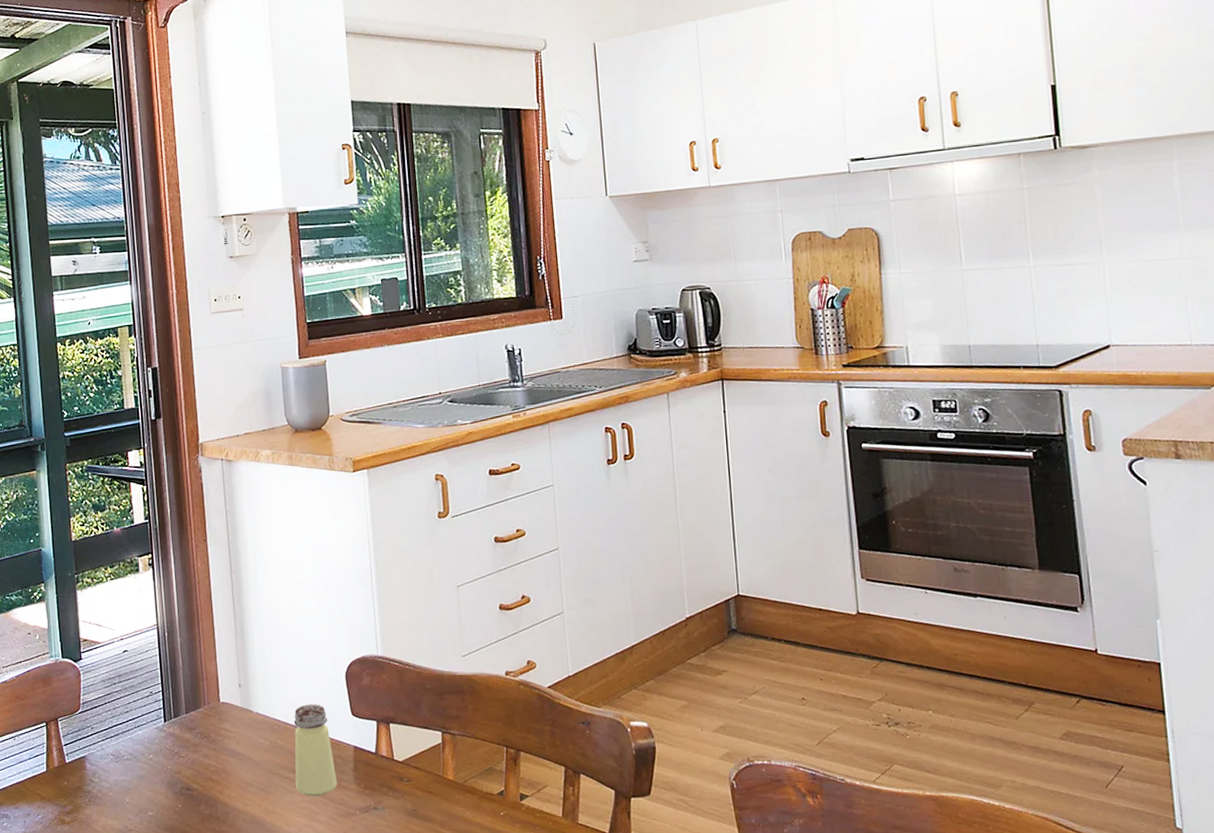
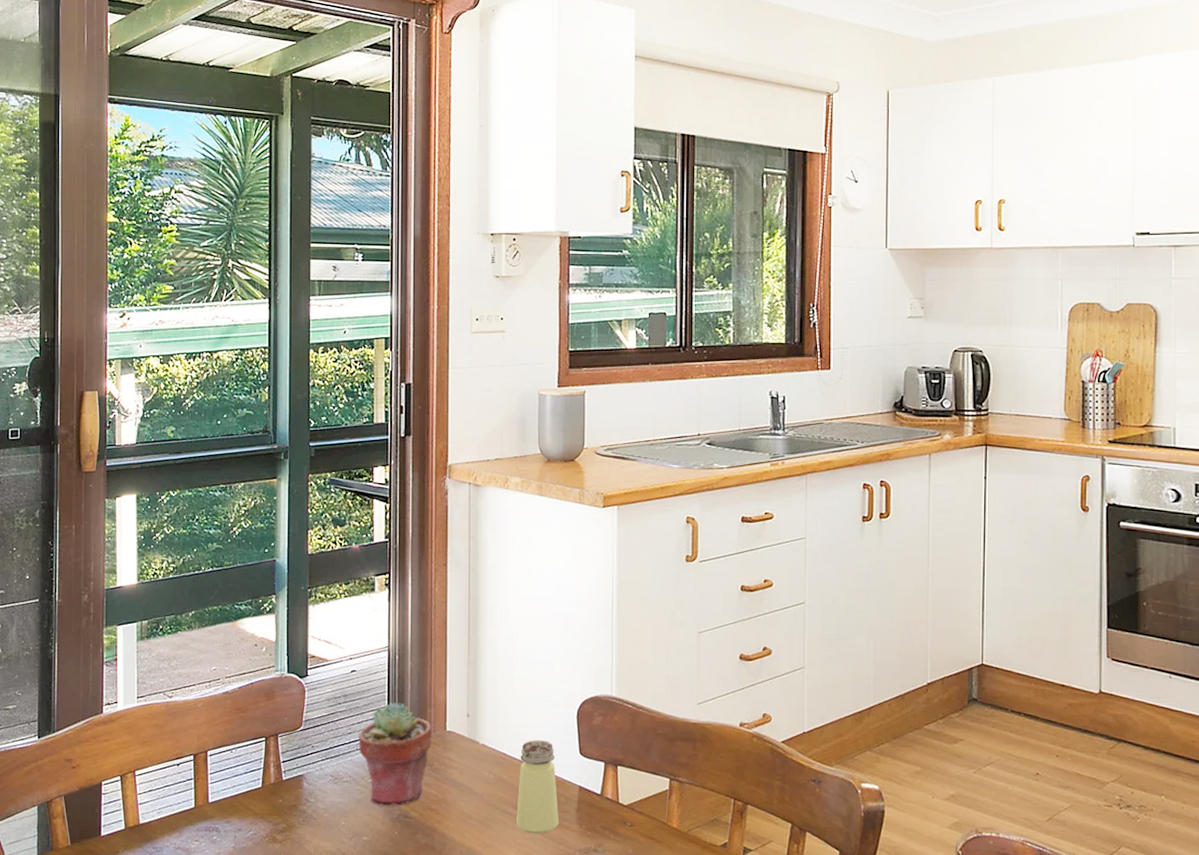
potted succulent: none [135,678,208,781] -> present [358,702,433,806]

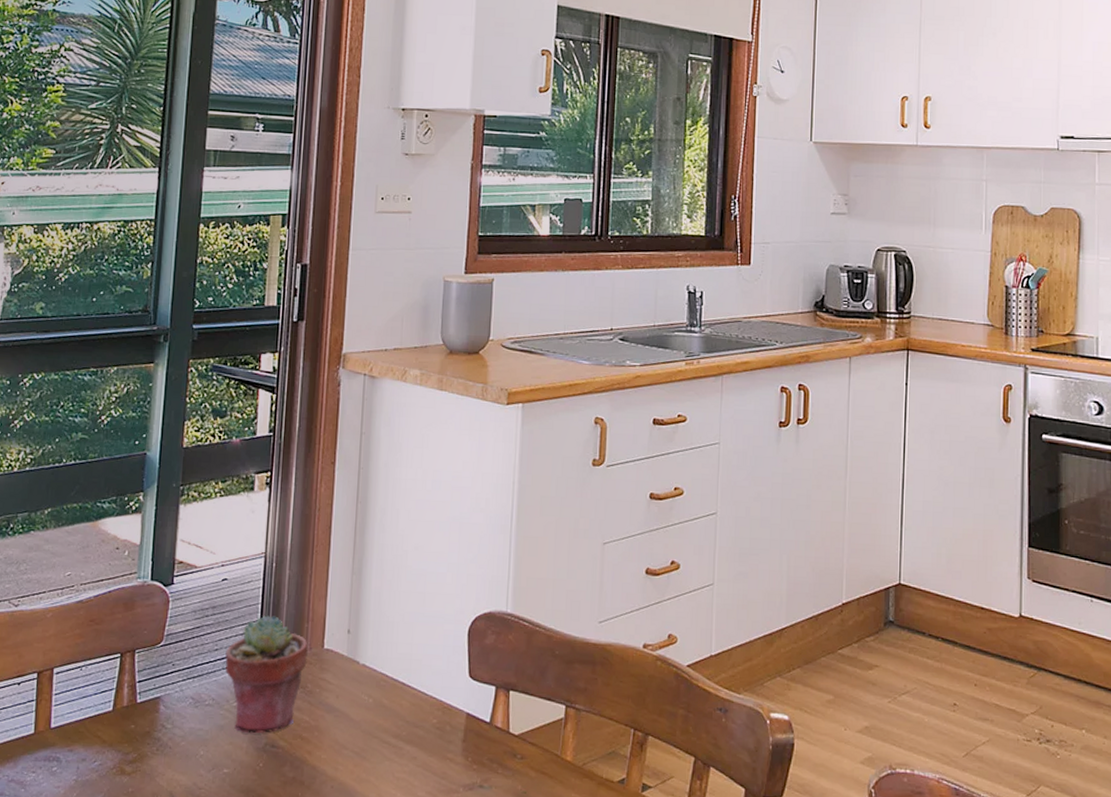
saltshaker: present [516,740,559,834] -> none [395,660,443,767]

